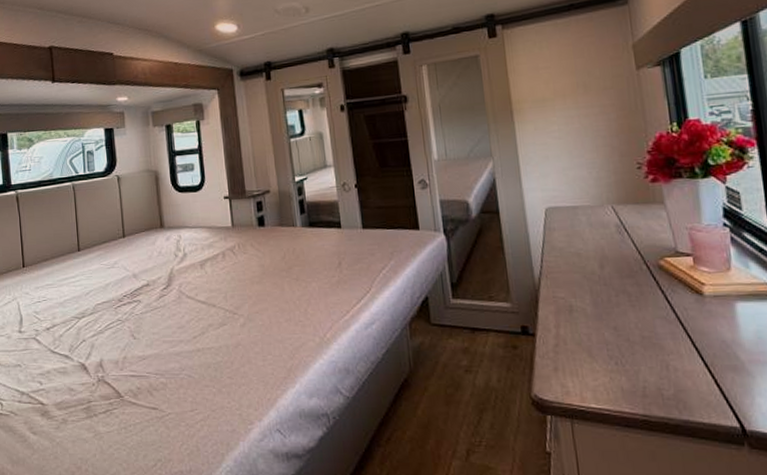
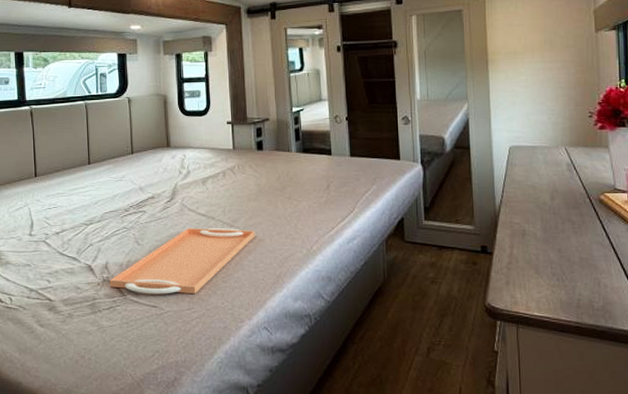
serving tray: none [105,316,262,395] -> present [109,228,256,295]

